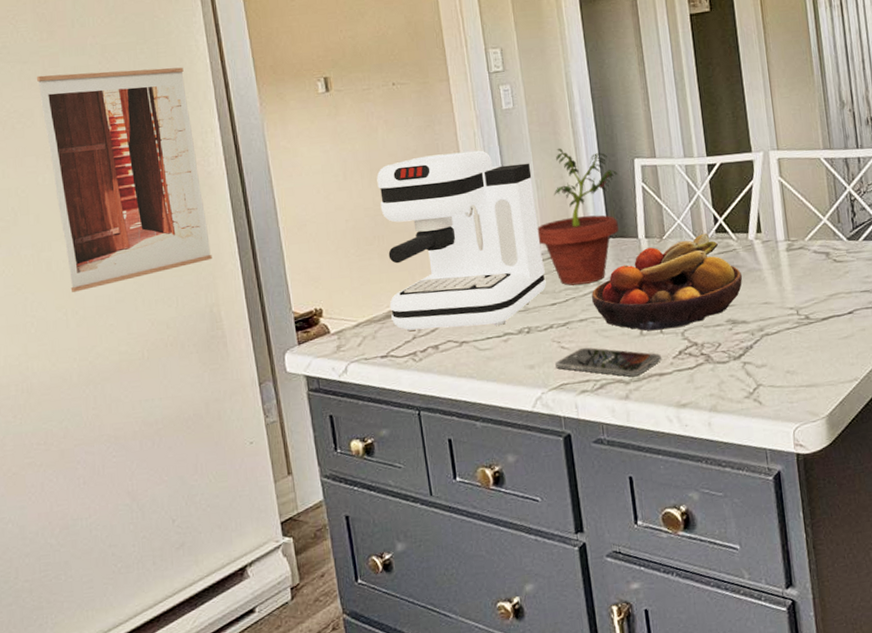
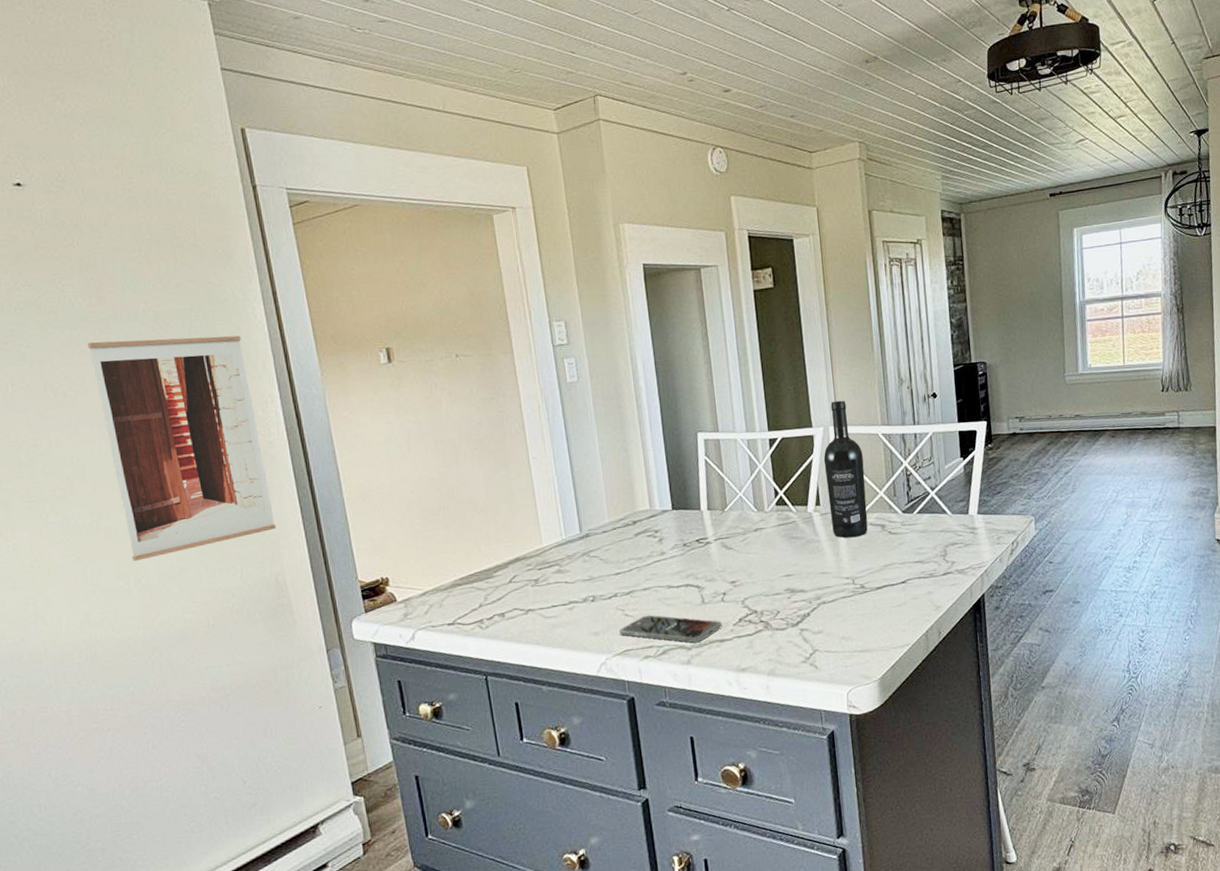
coffee maker: present [377,150,546,331] -> none [441,423,611,599]
potted plant: present [537,148,619,286] -> none [601,421,682,556]
fruit bowl: present [591,233,742,331] -> none [654,505,801,600]
wine bottle: none [764,124,812,266] -> present [823,400,868,538]

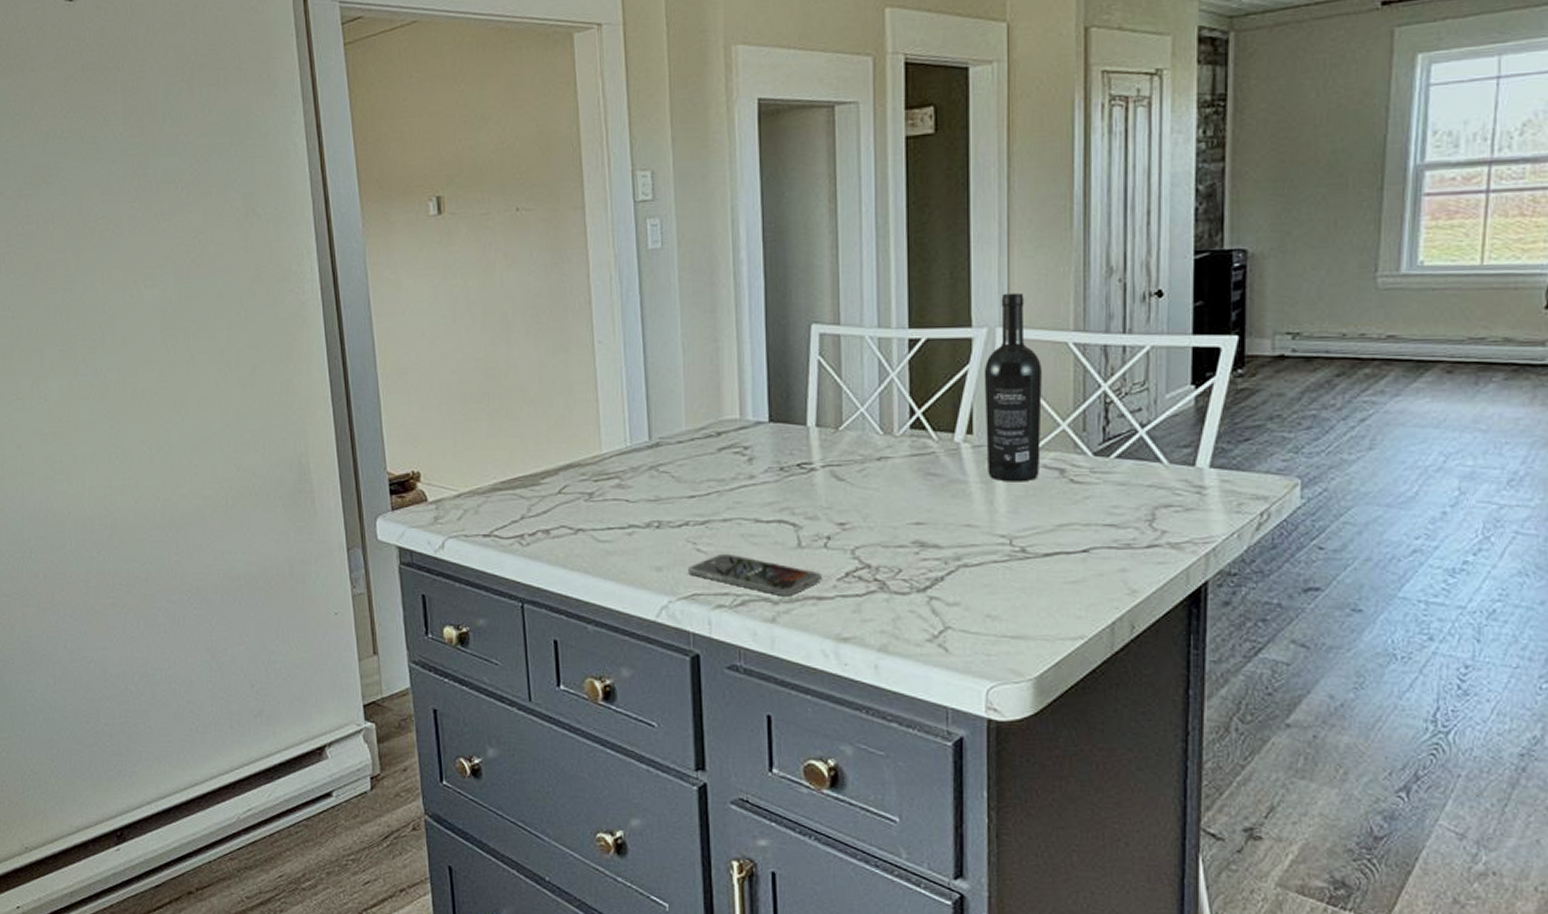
wall art: present [88,335,276,561] -> none [126,175,303,425]

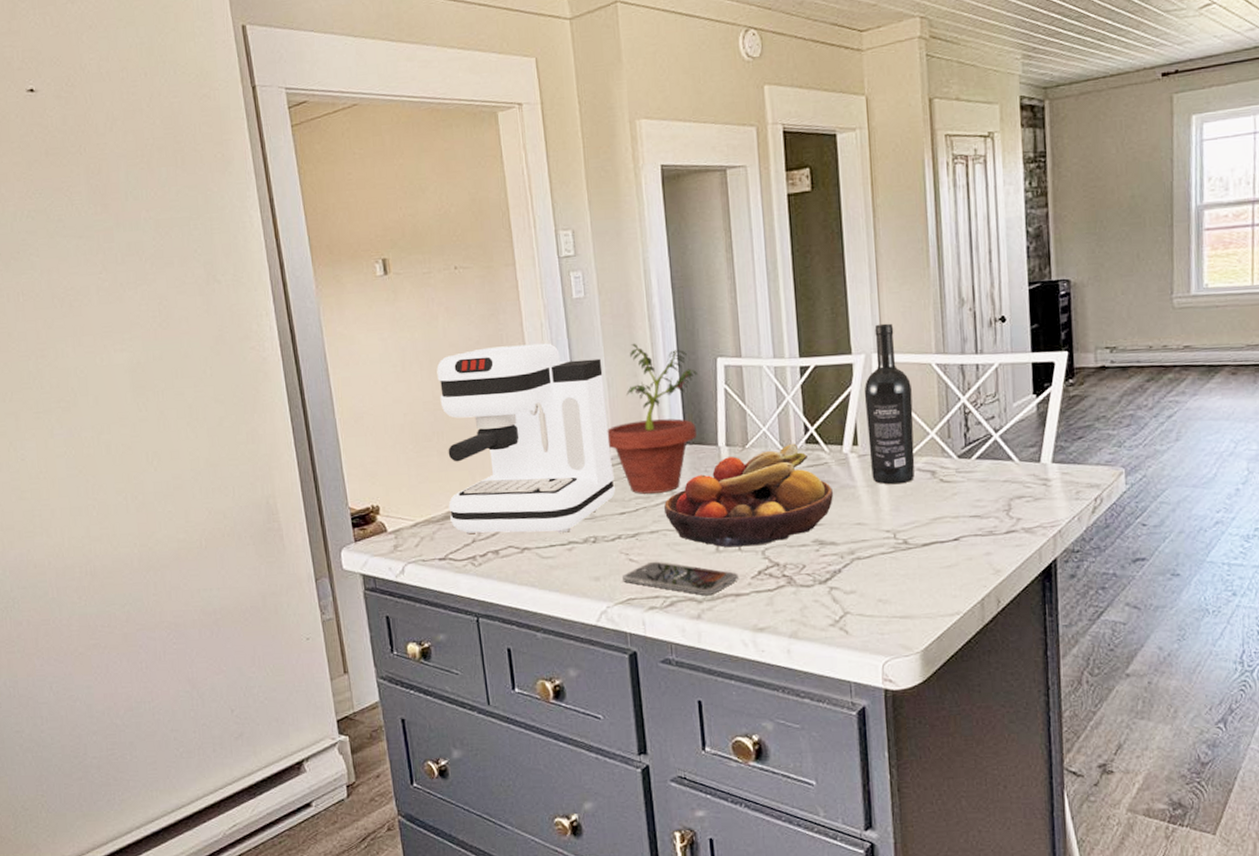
coffee maker: none [491,299,685,515] -> present [437,343,615,534]
potted plant: none [679,303,789,476] -> present [607,343,699,494]
fruit bowl: none [739,428,939,543] -> present [663,443,833,548]

